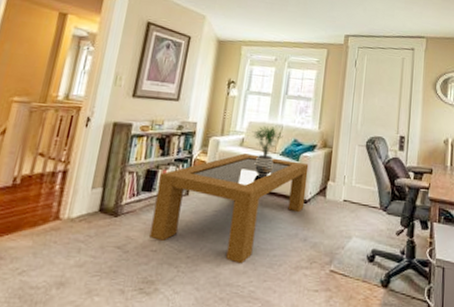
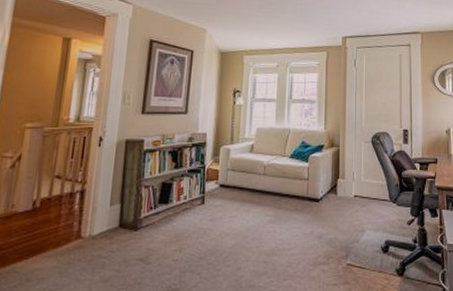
coffee table: present [149,153,309,264] -> none [170,159,318,265]
potted plant: present [252,126,284,176] -> none [260,131,291,179]

